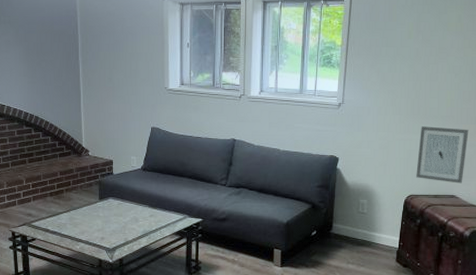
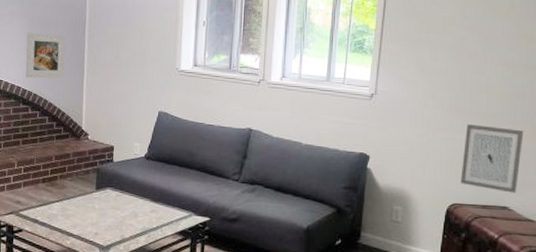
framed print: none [24,59,62,102] -> present [25,33,66,79]

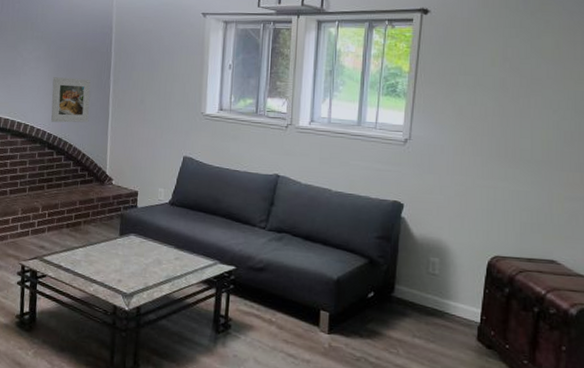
wall art: present [461,124,524,193] -> none [503,171,572,246]

